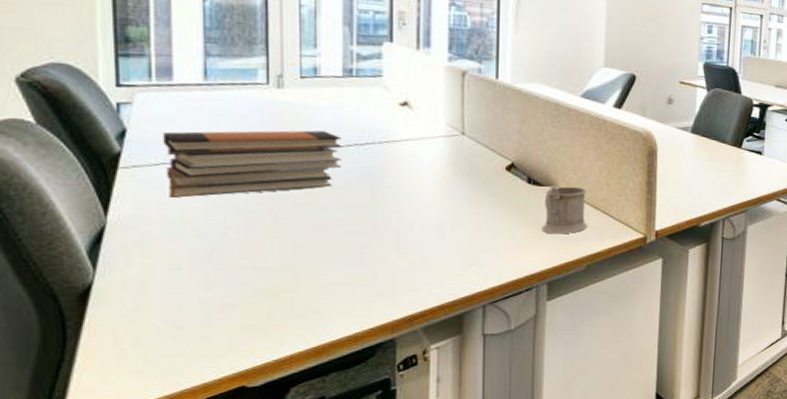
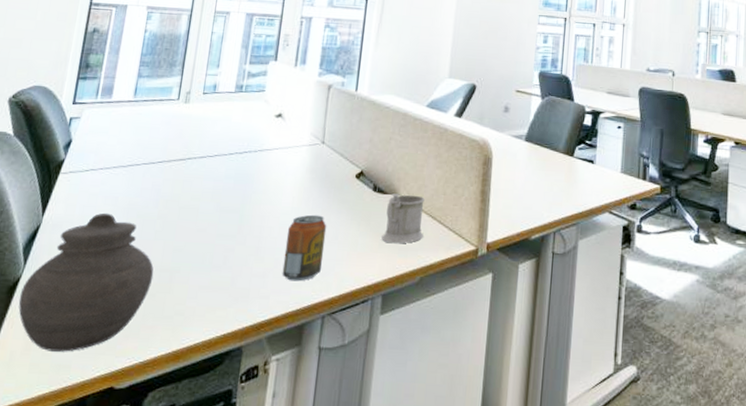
jar: none [96,211,273,357] -> present [18,212,154,352]
book stack: present [163,130,341,198] -> none [90,140,226,201]
beverage can: none [431,208,478,274] -> present [282,214,327,282]

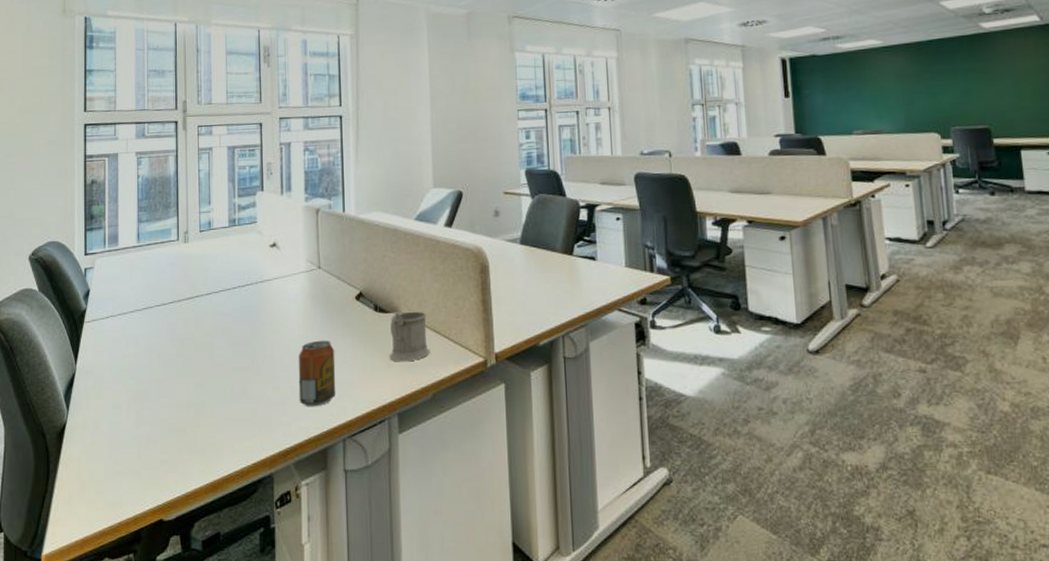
jar: present [18,212,154,352] -> none [68,356,182,490]

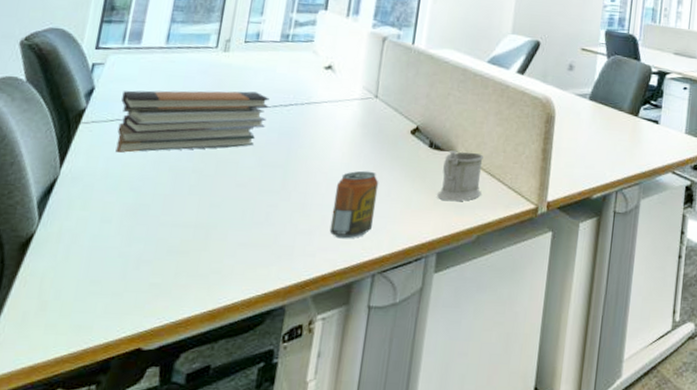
book stack: none [112,277,229,345] -> present [115,90,269,153]

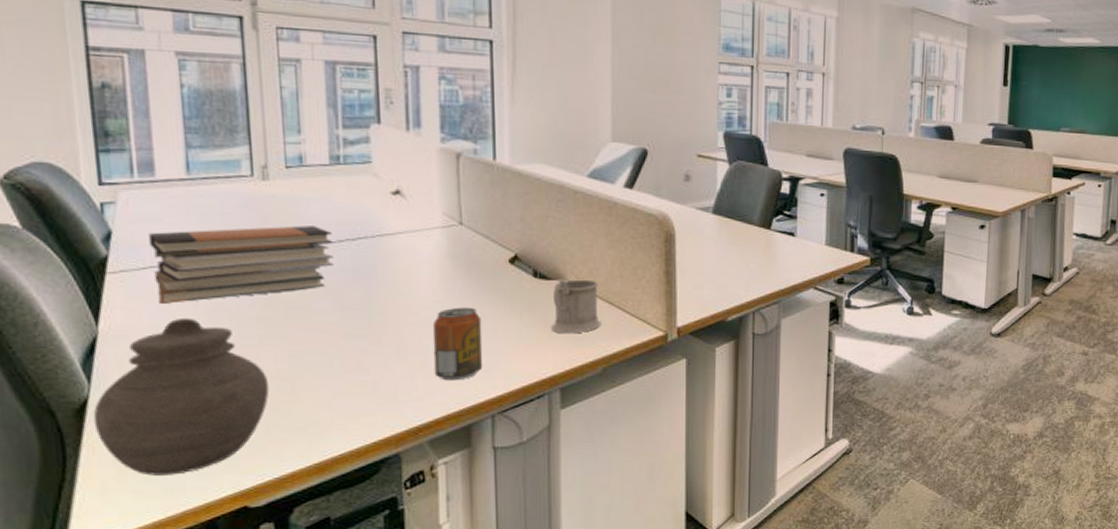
jar: none [32,165,188,312] -> present [93,317,270,476]

